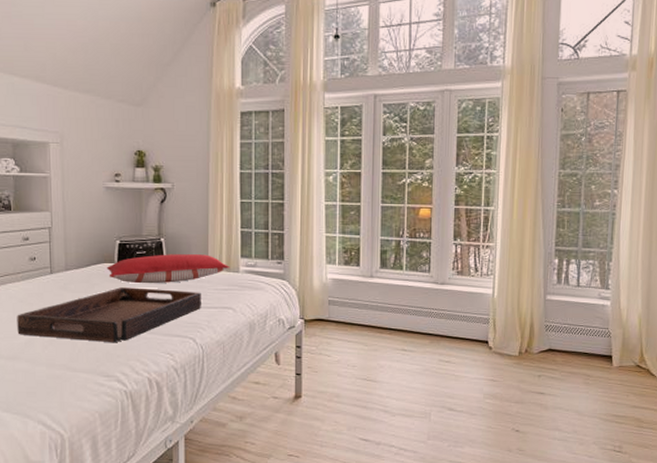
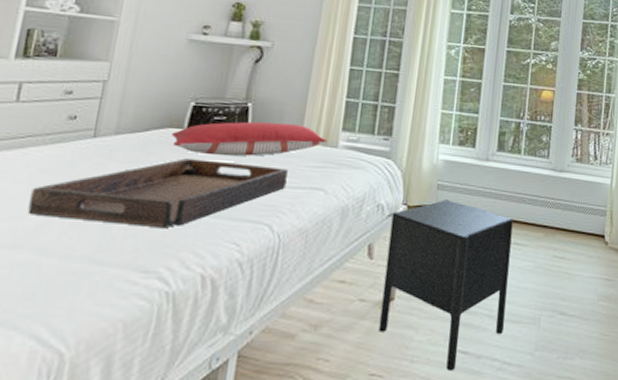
nightstand: none [291,313,400,455] -> present [378,199,513,372]

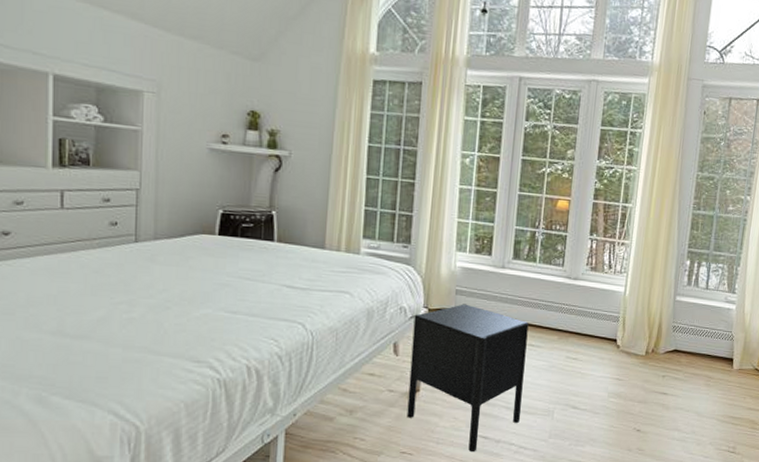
serving tray: present [27,158,288,229] -> none [89,263,315,325]
pillow: present [172,121,328,157] -> none [205,228,350,261]

